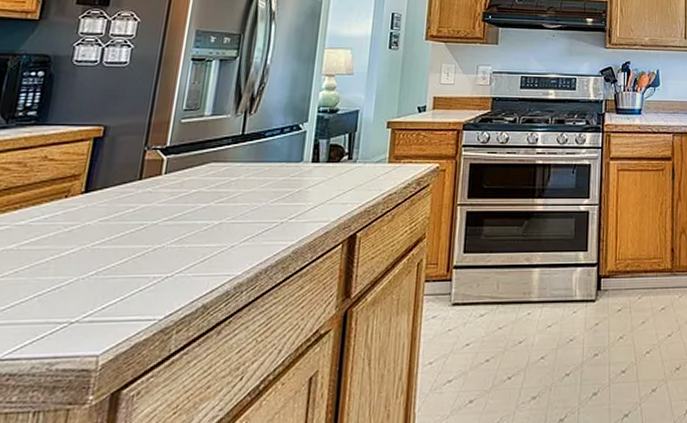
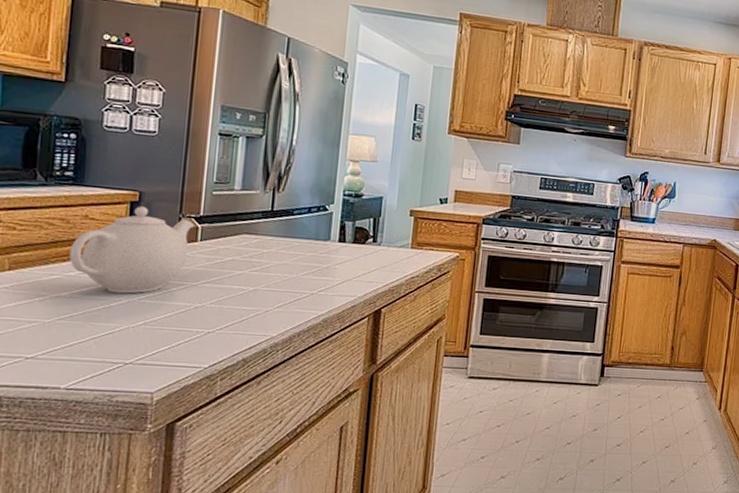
teapot: none [21,142,159,240] -> present [69,206,194,294]

